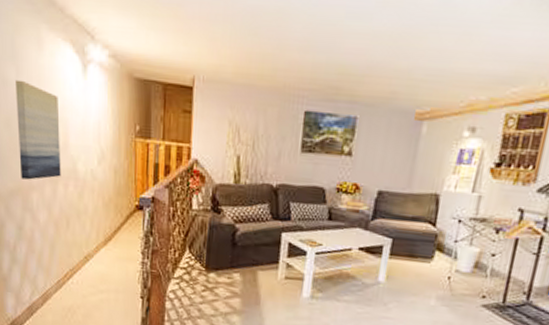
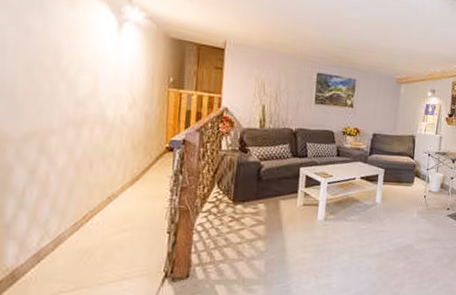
wall art: present [16,79,61,180] -> none [38,29,90,124]

